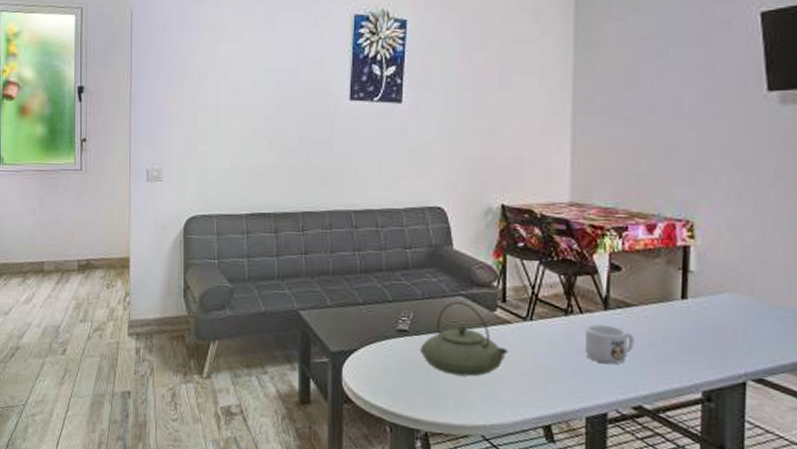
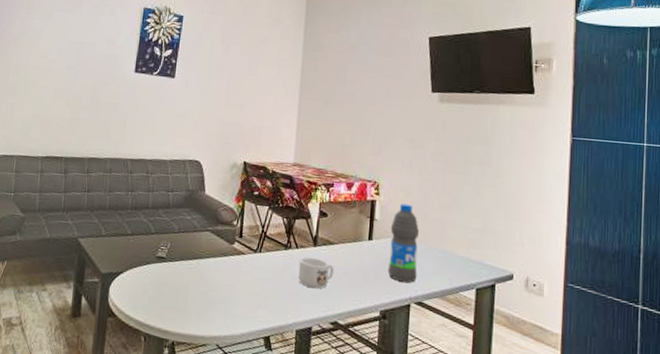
teapot: present [419,301,508,377] -> none [173,235,242,296]
water bottle: none [711,248,755,355] -> present [387,203,419,284]

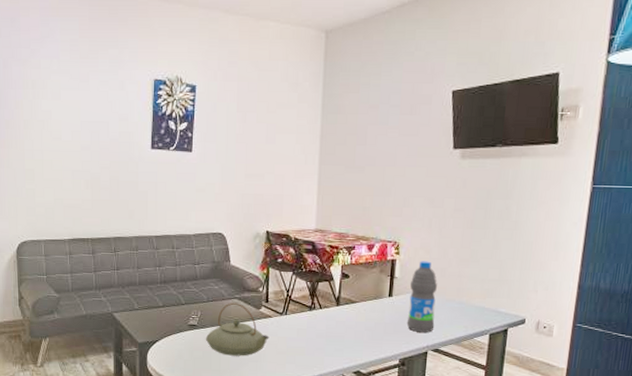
teapot: none [173,235,242,296] -> present [205,302,269,356]
mug: present [298,256,334,289] -> none [323,316,356,344]

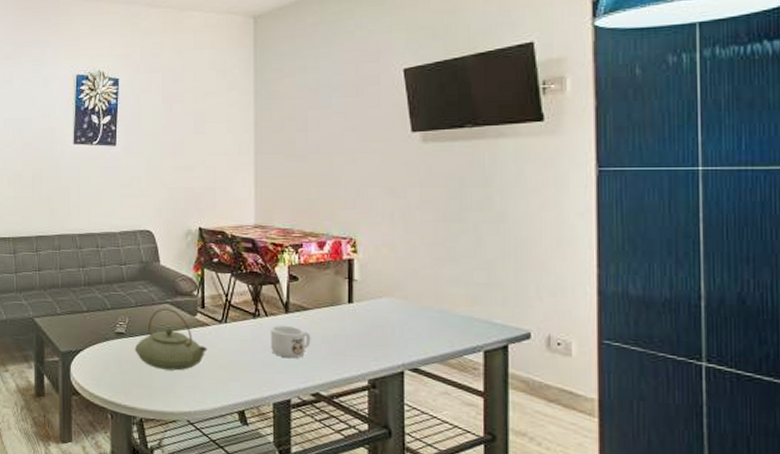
mug: none [323,316,356,344] -> present [271,325,311,359]
water bottle: present [406,261,437,334] -> none [373,260,410,349]

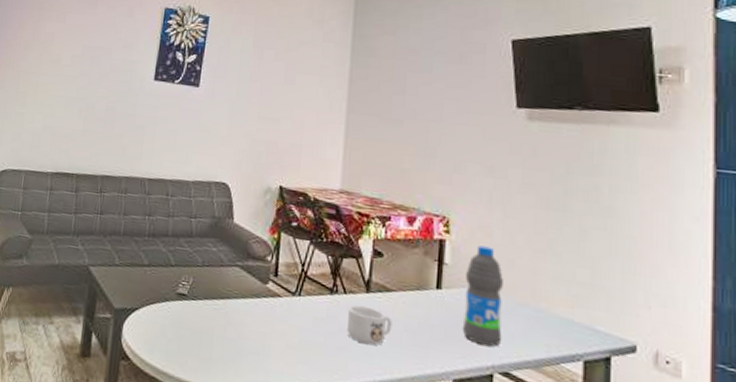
teapot: present [134,308,208,371] -> none [195,271,277,345]
water bottle: none [373,260,410,349] -> present [462,245,503,348]

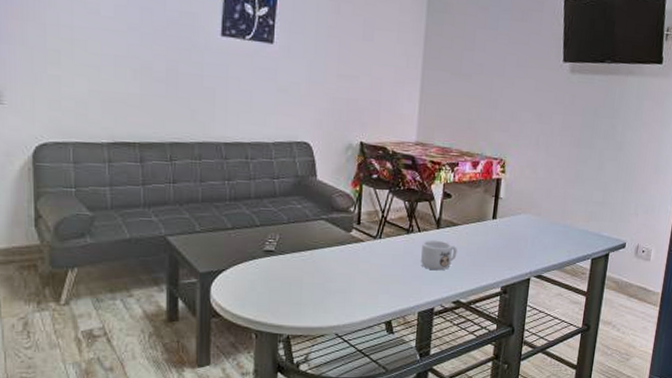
water bottle: present [462,245,503,348] -> none [510,181,543,259]

